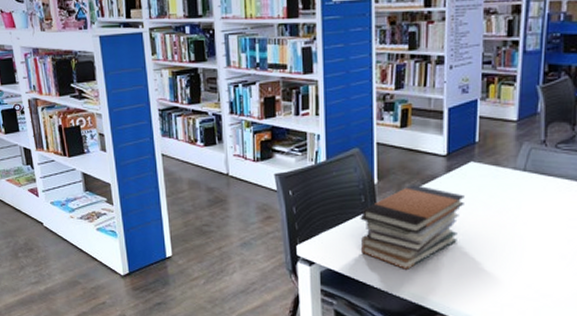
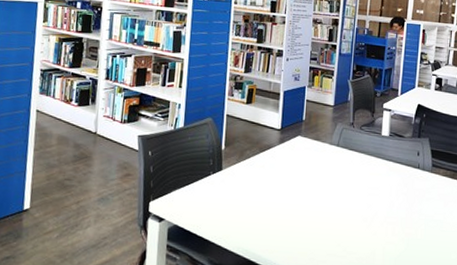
book stack: present [360,185,464,269] -> none [206,152,292,228]

